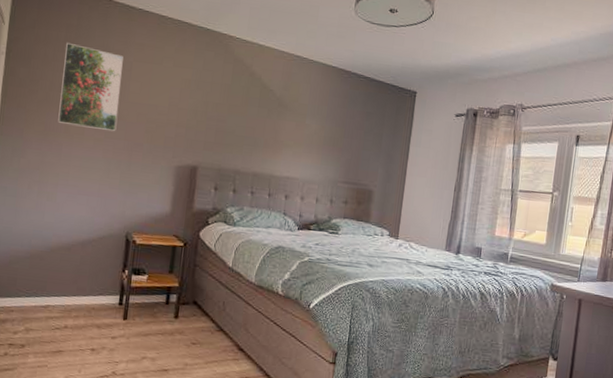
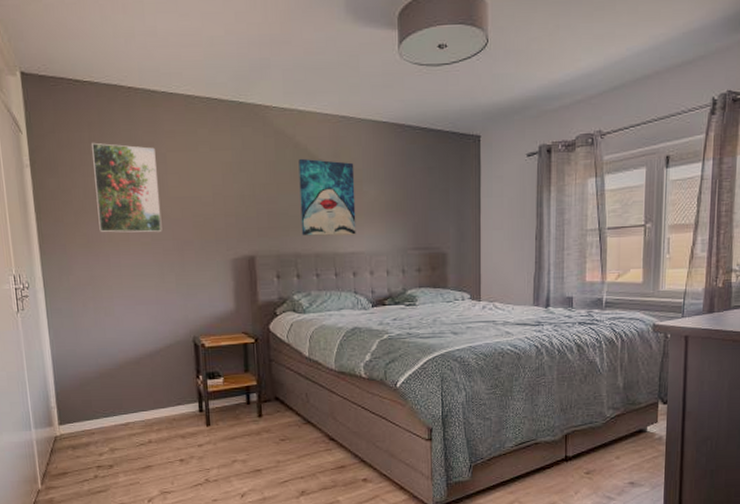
wall art: none [244,86,301,163] -> present [298,158,356,236]

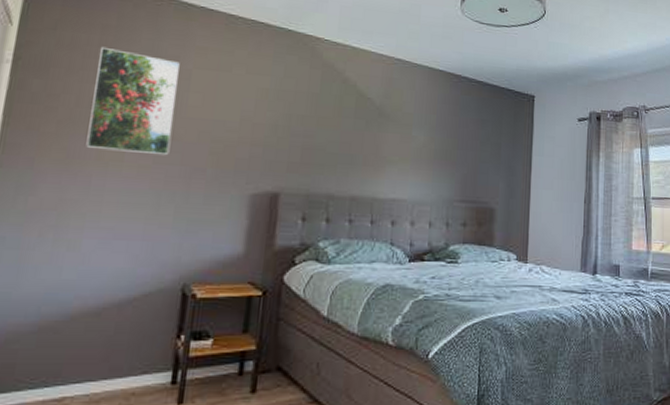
wall art: present [298,158,356,236] -> none [338,94,405,182]

